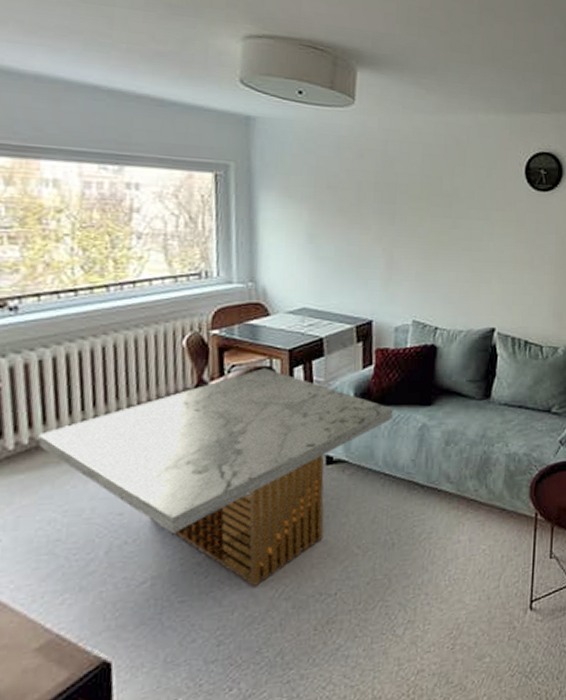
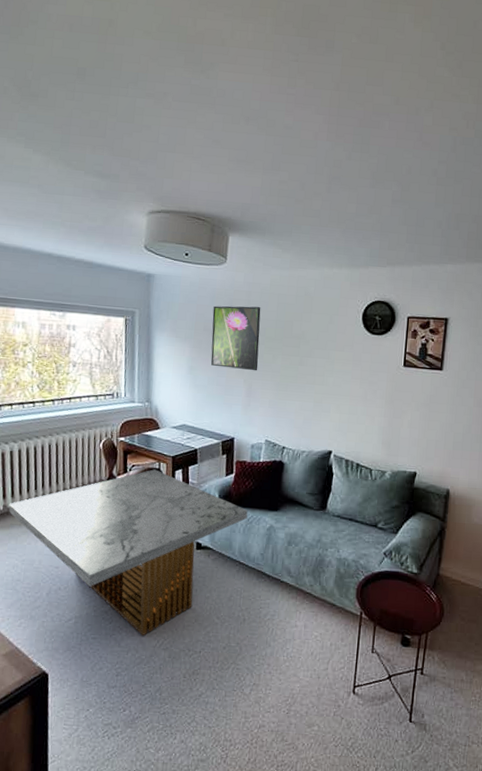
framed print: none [337,157,402,237] -> present [210,305,261,371]

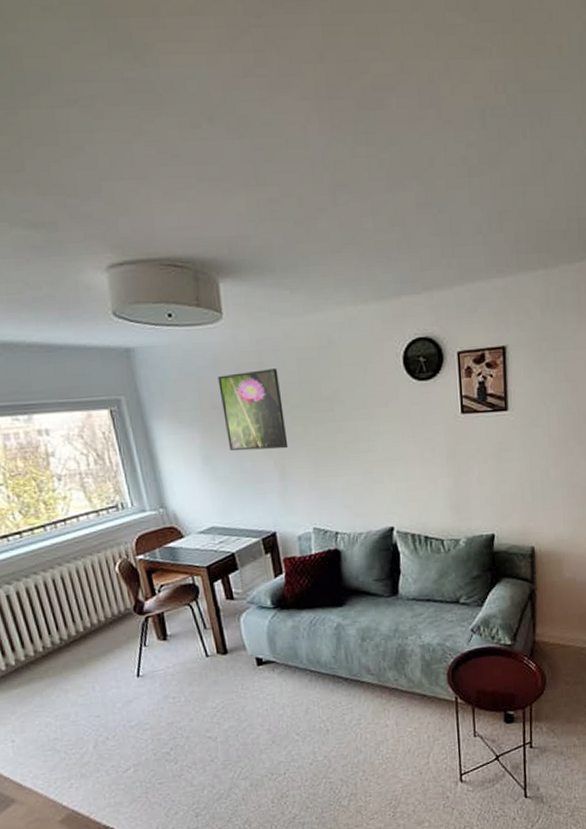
coffee table: present [8,469,248,636] -> none [21,585,309,770]

